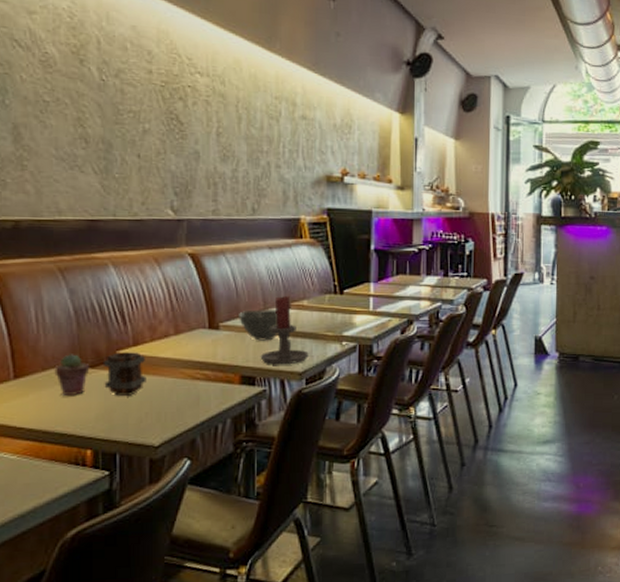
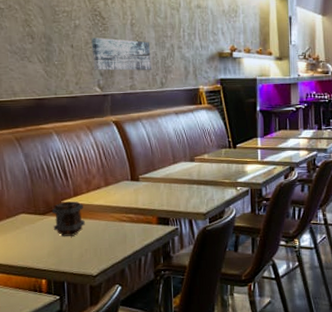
potted succulent: present [54,354,90,395] -> none [15,204,42,237]
wall art: none [164,147,241,192] -> present [91,37,151,71]
bowl: present [239,308,278,341] -> none [154,162,186,189]
candle holder: present [260,295,309,365] -> none [172,151,210,208]

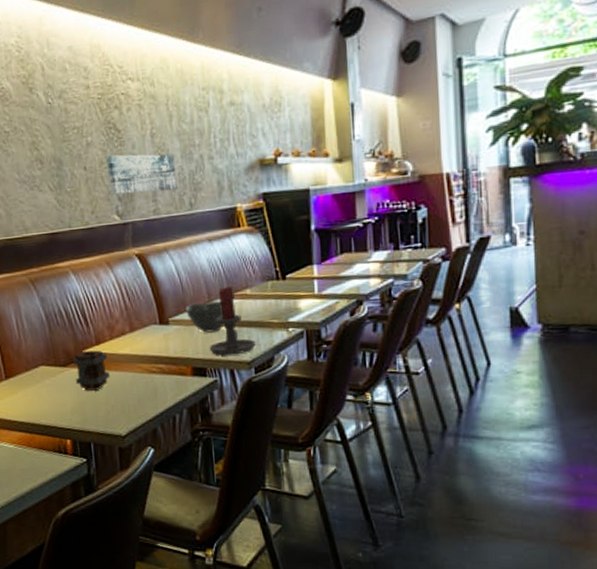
bowl: none [154,162,186,189] -> present [186,300,224,333]
candle holder: none [172,151,210,208] -> present [209,285,256,356]

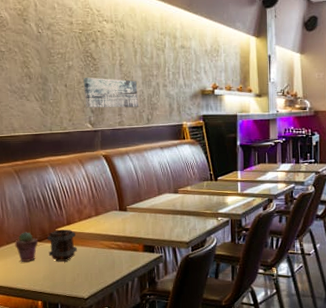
potted succulent: none [35,355,63,392] -> present [15,232,38,262]
bowl: present [186,300,224,333] -> none [140,194,170,219]
candle holder: present [209,285,256,356] -> none [157,183,193,237]

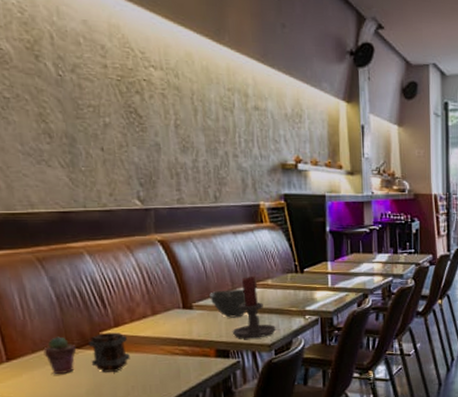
wall art: present [83,77,138,108] -> none [126,140,202,181]
bowl: none [140,194,170,219] -> present [209,288,247,318]
candle holder: none [157,183,193,237] -> present [232,275,276,339]

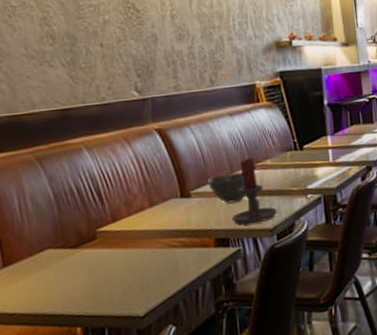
potted succulent: present [43,336,77,374] -> none [40,237,73,278]
mug: present [87,332,130,372] -> none [84,228,127,272]

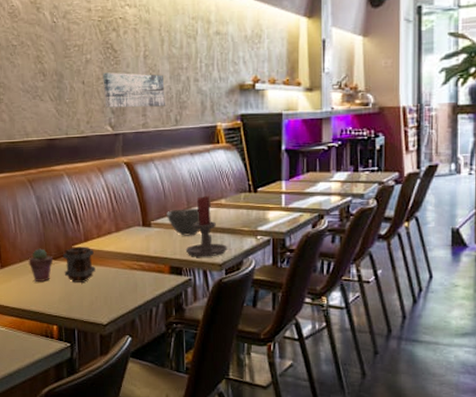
potted succulent: none [40,237,73,278] -> present [28,248,53,281]
mug: none [84,228,127,272] -> present [62,247,95,282]
wall art: none [124,33,198,71] -> present [103,72,165,108]

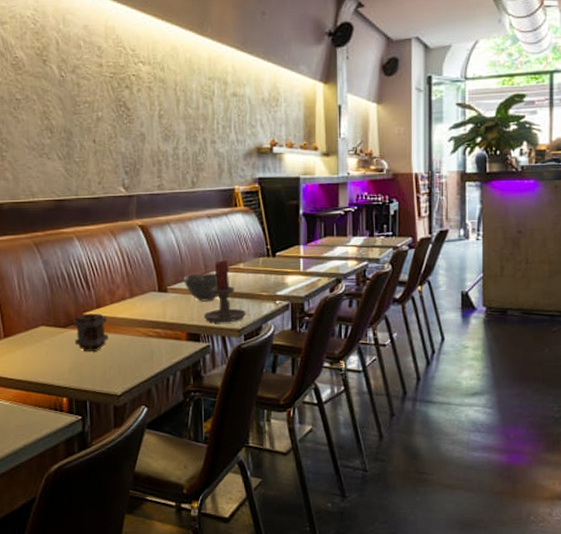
potted succulent: present [28,248,53,281] -> none [35,316,63,351]
wall art: present [103,72,165,108] -> none [115,131,181,169]

